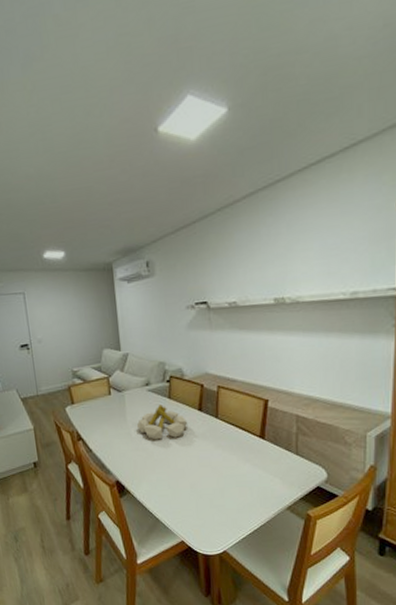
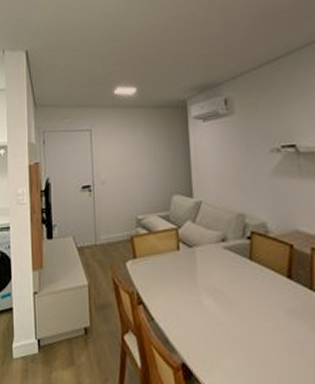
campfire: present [136,405,188,440] -> none [209,267,275,313]

